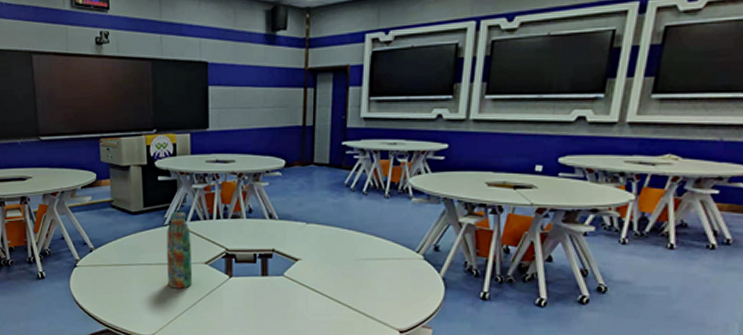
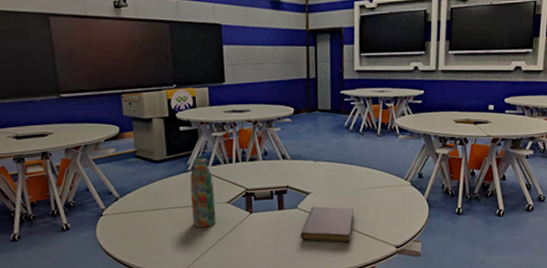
notebook: none [286,276,349,320] -> present [301,206,354,243]

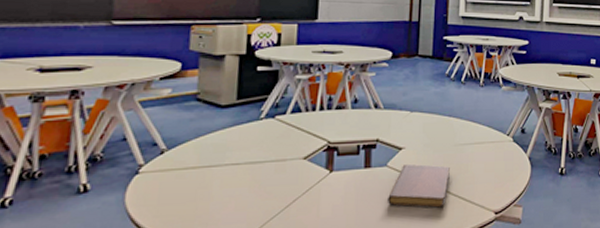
water bottle: present [190,158,216,228] -> none [257,104,290,190]

